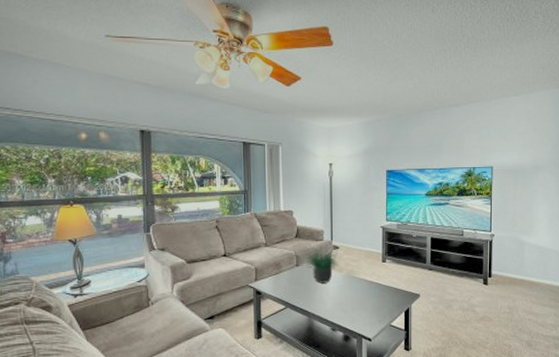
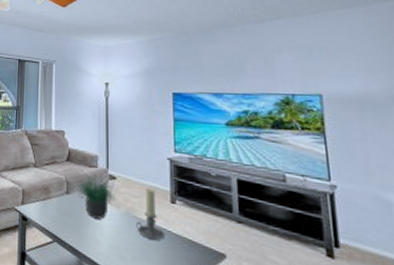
candle holder: none [355,253,377,293] -> present [136,188,165,241]

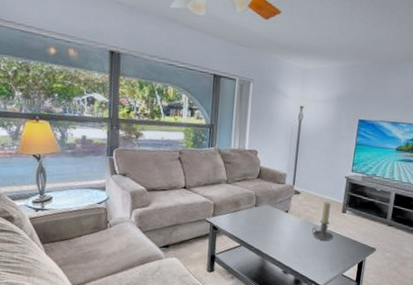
potted plant: present [74,172,117,219] -> none [263,188,299,227]

